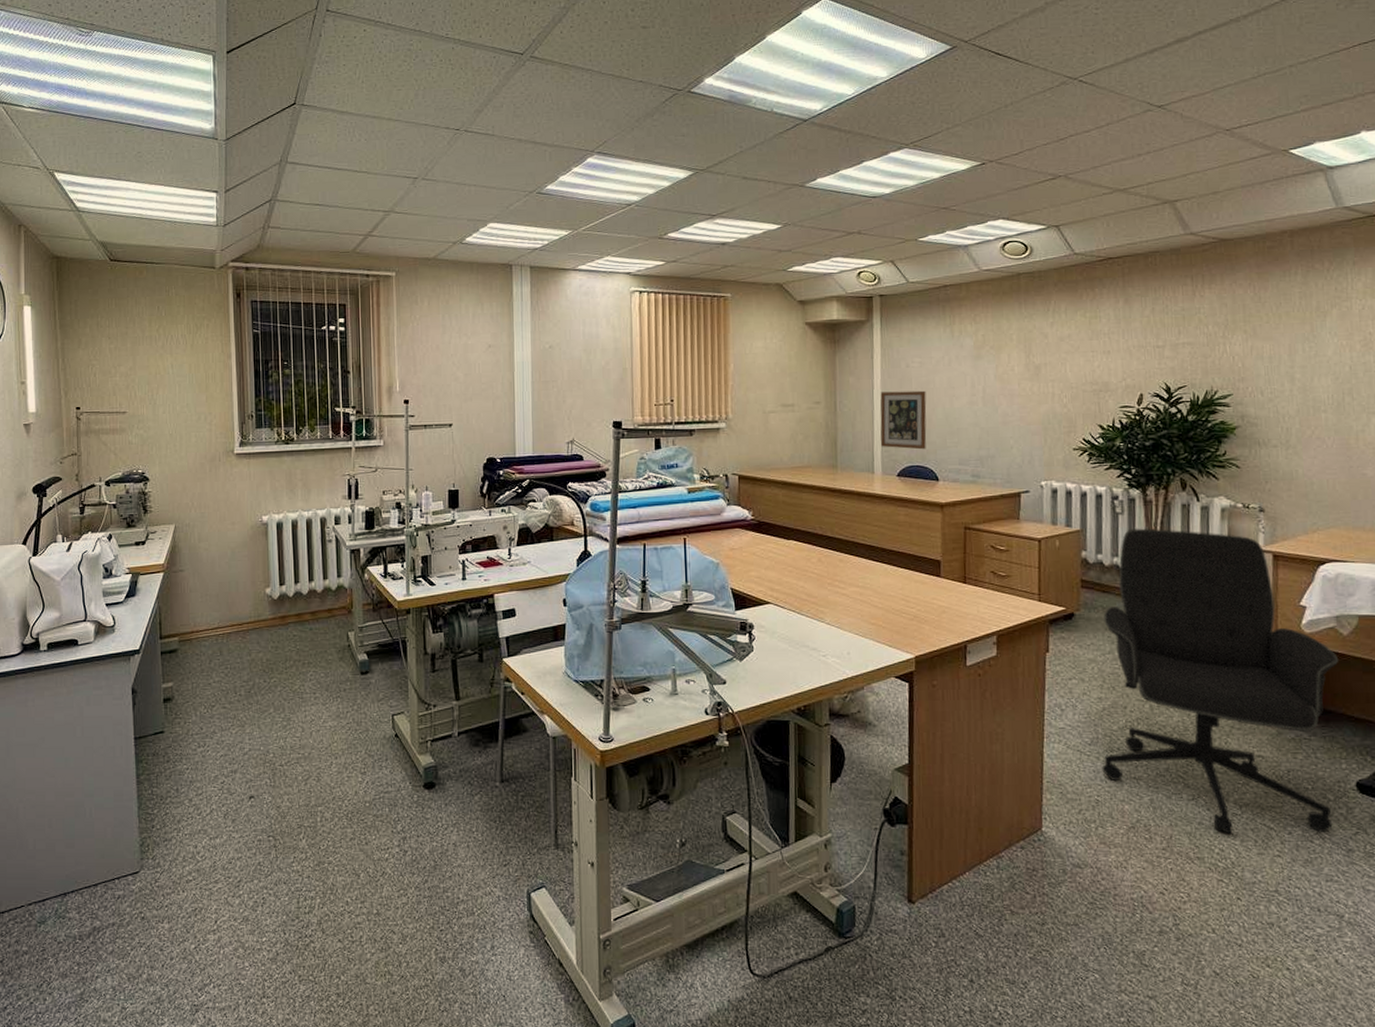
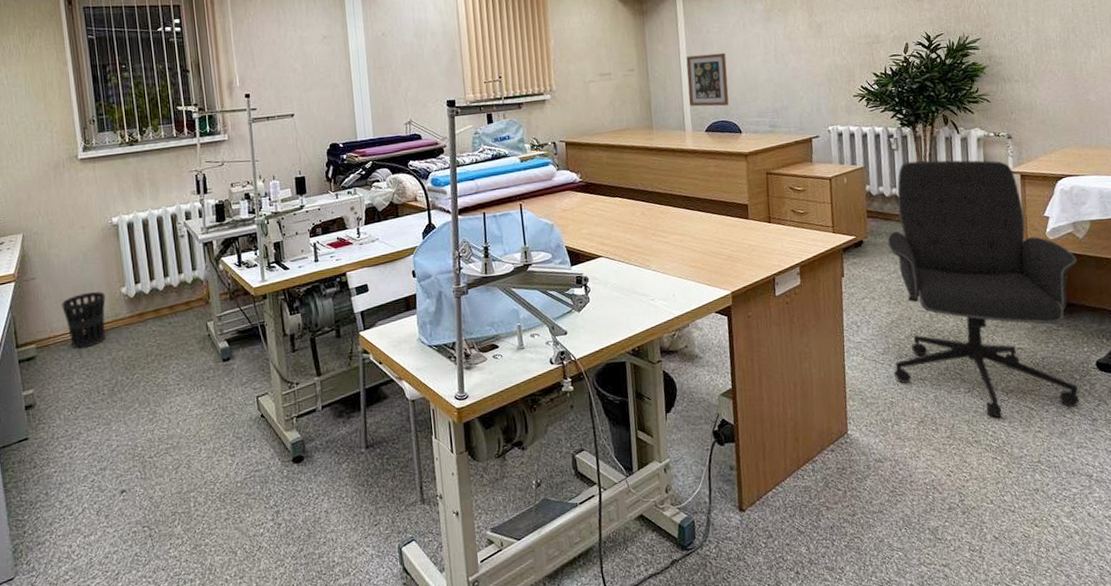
wastebasket: none [207,590,250,646] -> present [61,292,106,349]

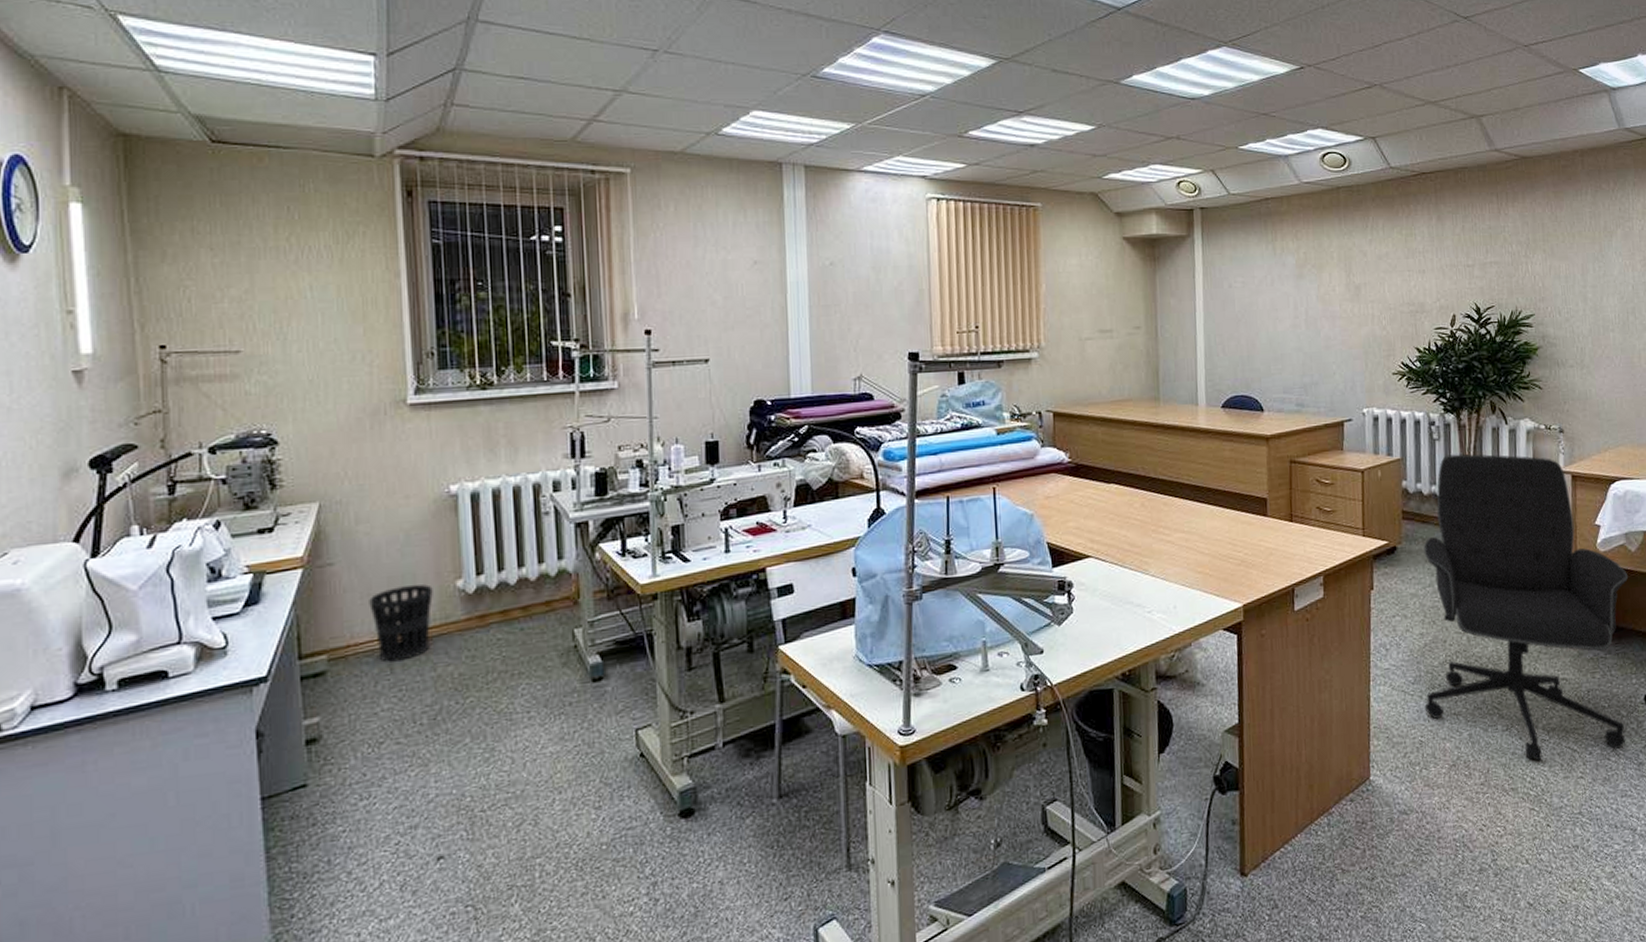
wall art: present [686,52,729,107] -> none [1203,313,1251,378]

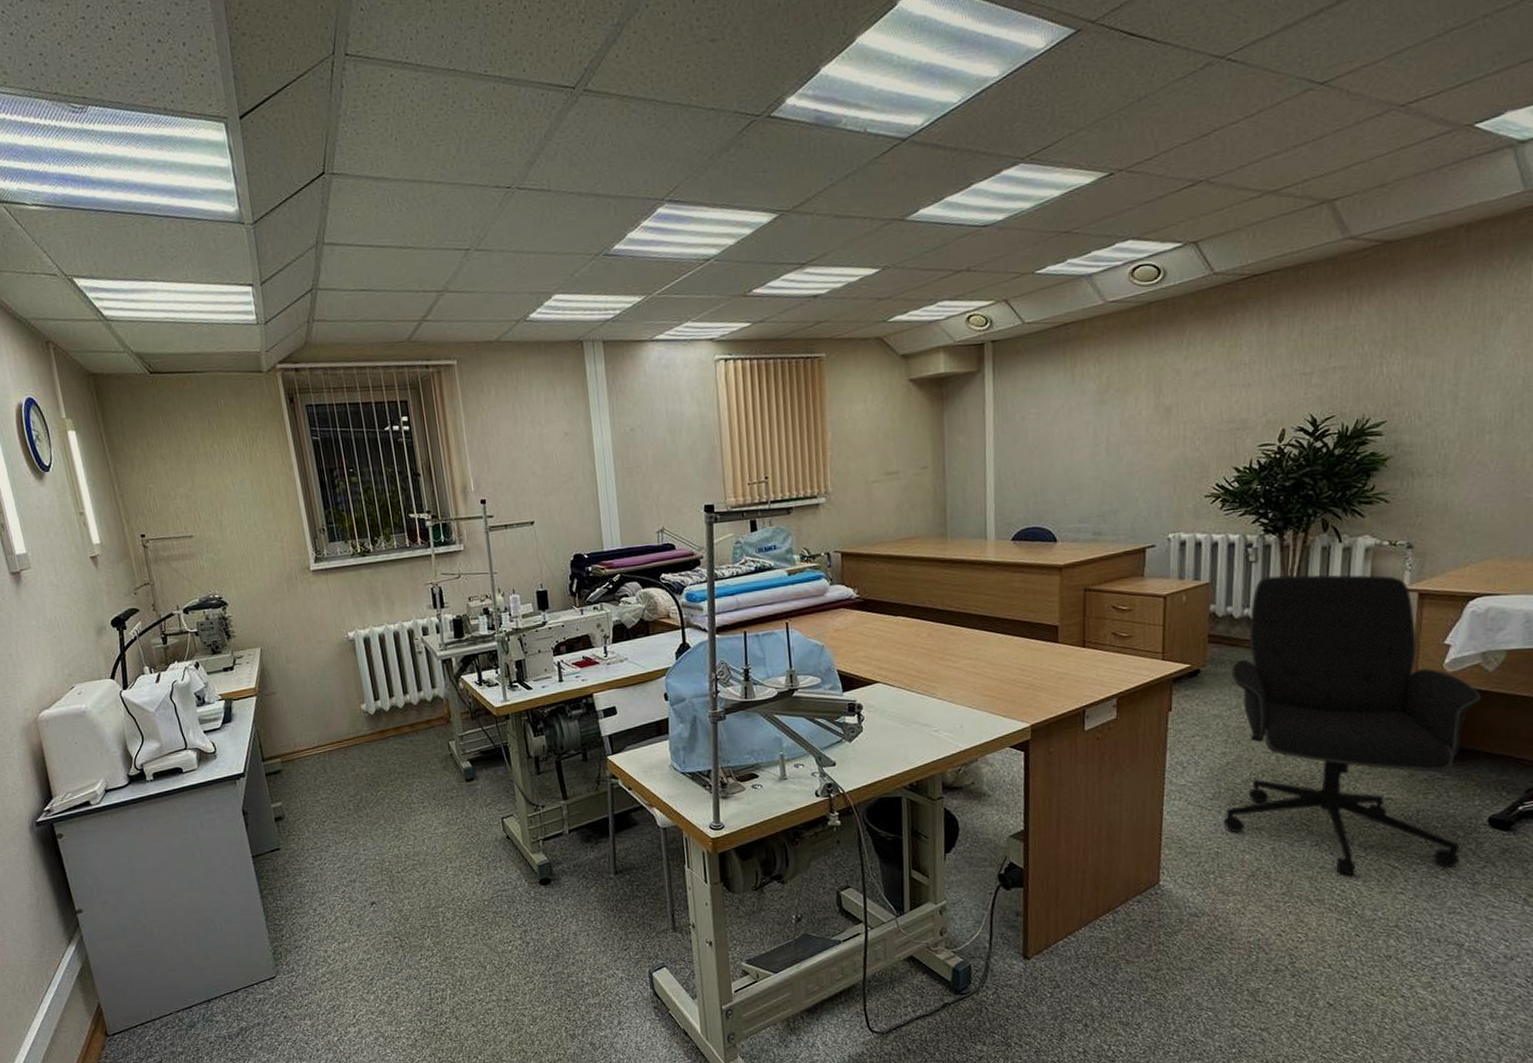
wastebasket: present [369,584,433,662] -> none [303,708,348,765]

